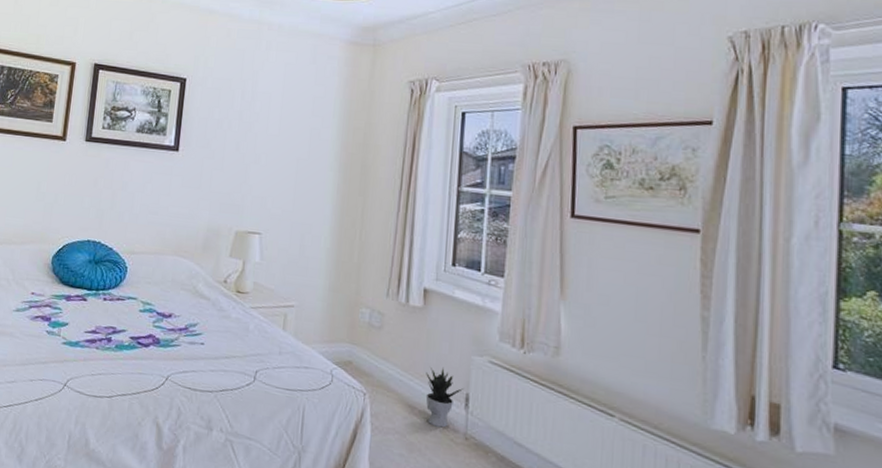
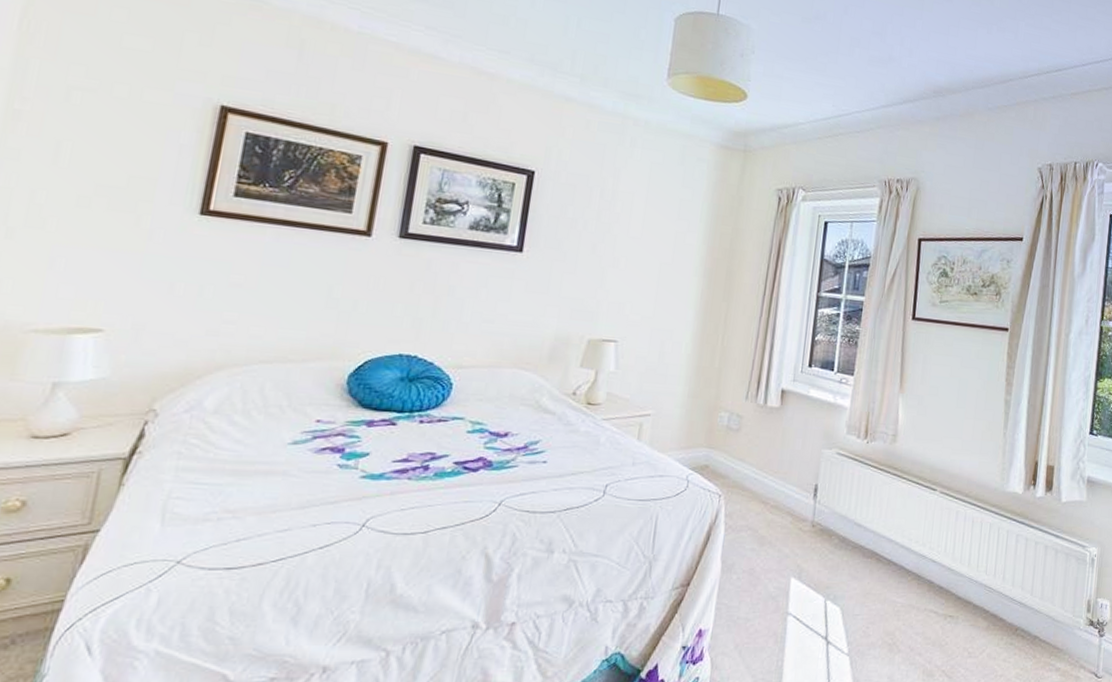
potted plant: present [426,366,465,428] -> none [778,462,814,519]

